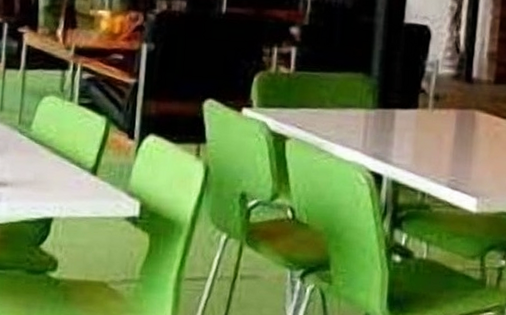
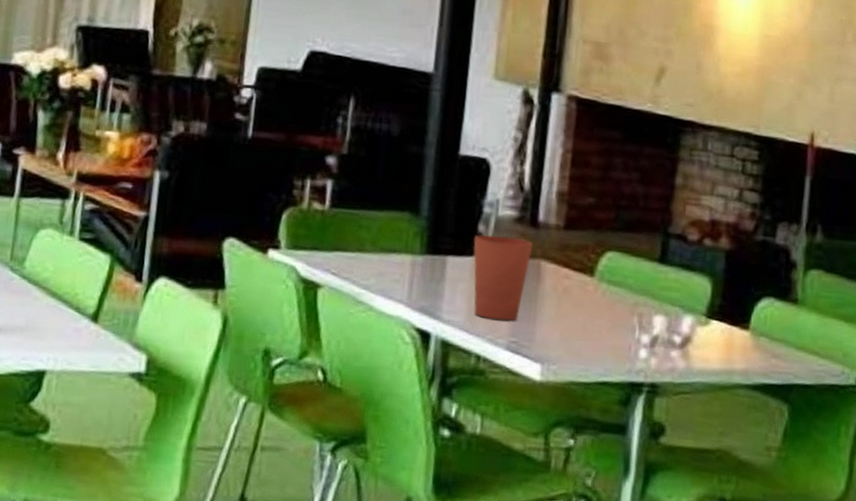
cup: none [417,90,468,163] -> present [473,234,533,322]

